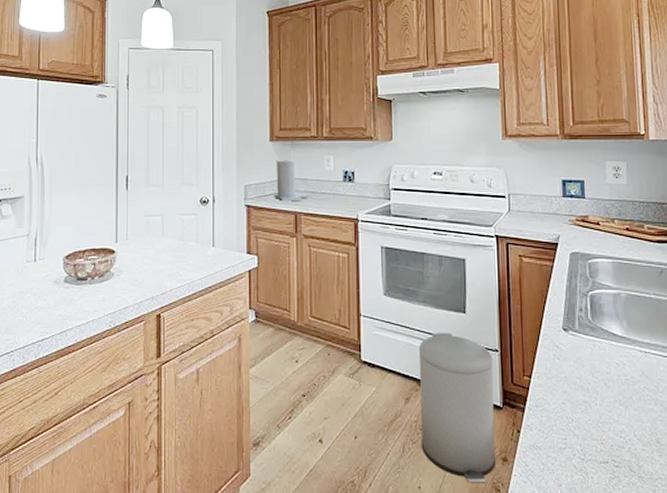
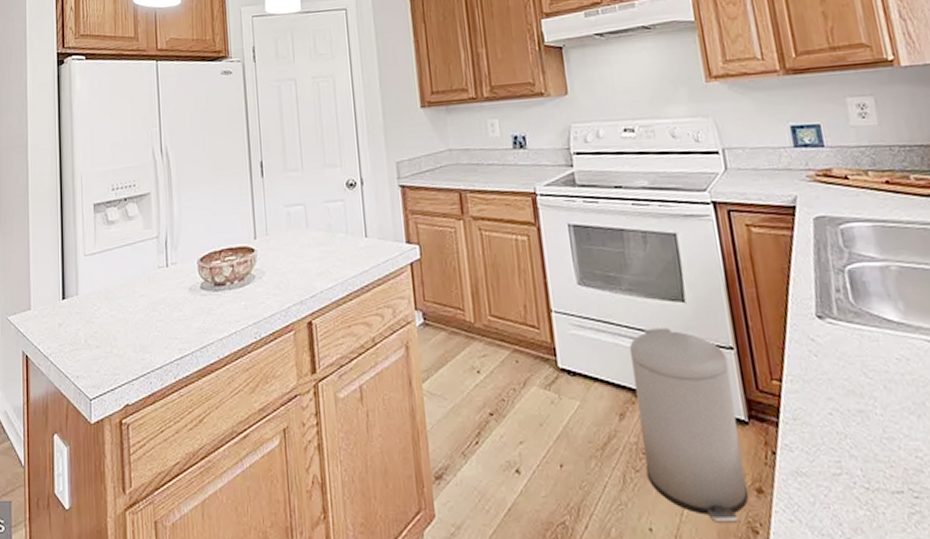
paper towel: present [274,159,308,202] -> none [431,126,473,179]

